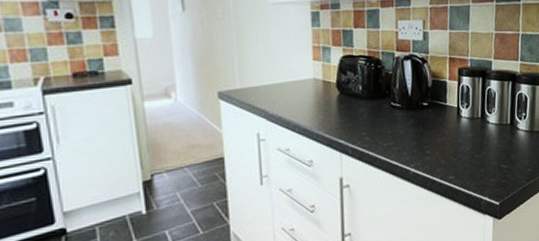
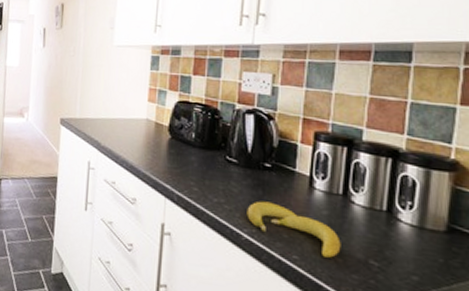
banana: none [412,136,483,171] -> present [247,201,341,258]

